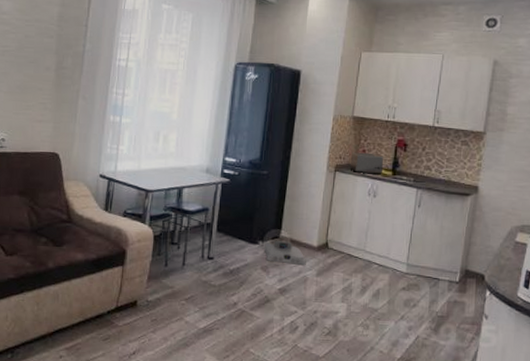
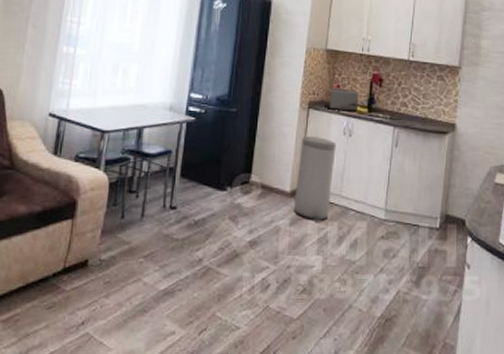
robot vacuum: present [264,241,306,266] -> none [233,187,279,215]
pedal bin: none [321,197,361,274] -> present [294,136,336,222]

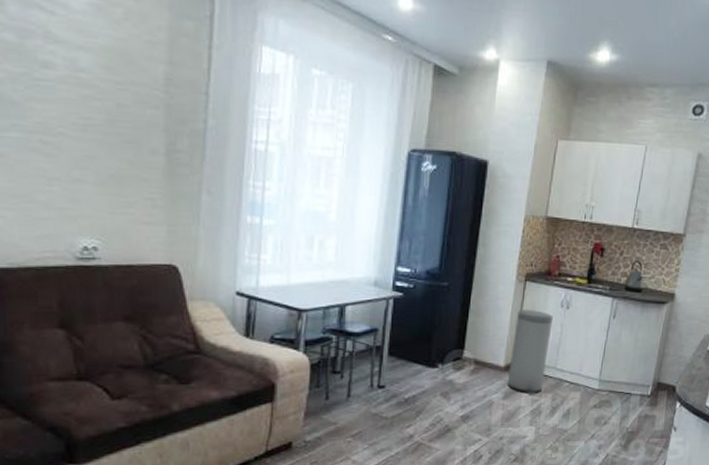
toaster: present [324,87,359,112] -> none [541,258,579,283]
kettle: none [404,91,425,122] -> present [623,261,645,293]

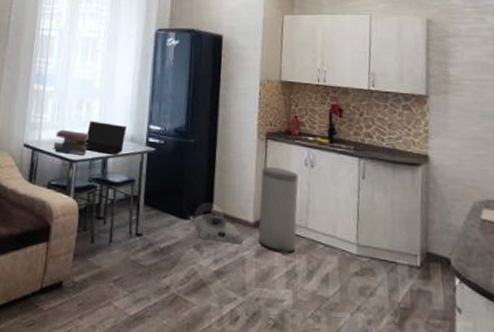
books: none [276,273,323,303] -> present [53,129,90,155]
laptop: none [317,262,369,302] -> present [85,121,126,155]
robot vacuum: none [445,363,492,389] -> present [196,216,243,245]
kettle: present [623,261,645,293] -> none [368,121,392,154]

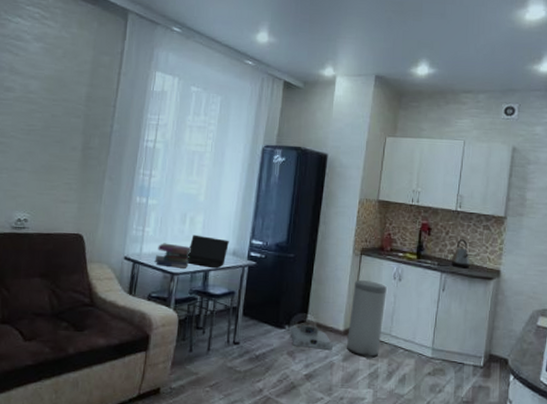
kettle: none [368,121,392,154] -> present [451,239,471,269]

